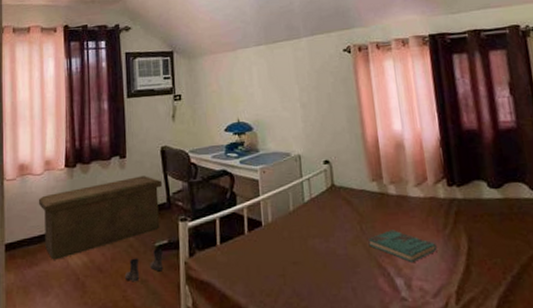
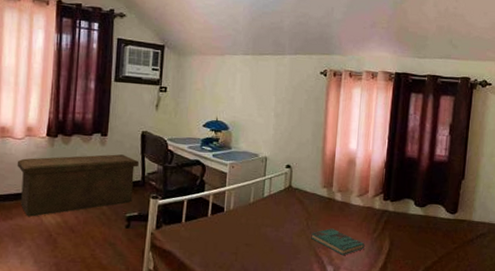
boots: present [124,249,164,282] -> none [94,219,132,244]

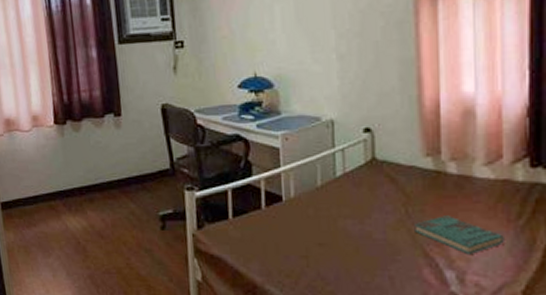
storage bench: present [17,154,139,217] -> none [29,137,164,222]

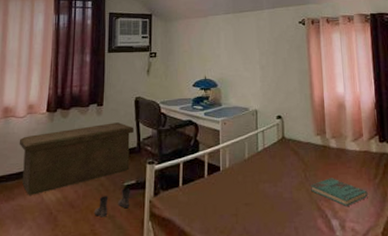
storage bench: none [29,137,164,222] -> present [19,122,133,195]
boots: none [127,219,169,251] -> present [94,188,130,218]

